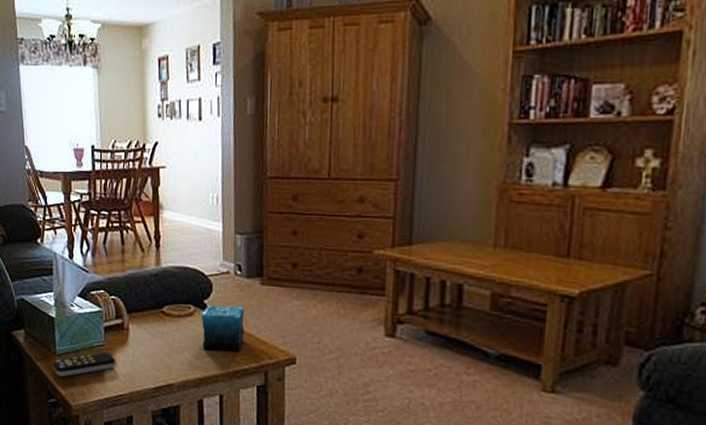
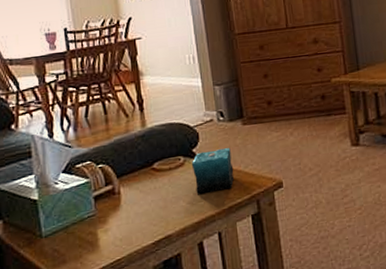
remote control: present [52,352,116,377] -> none [38,221,111,259]

